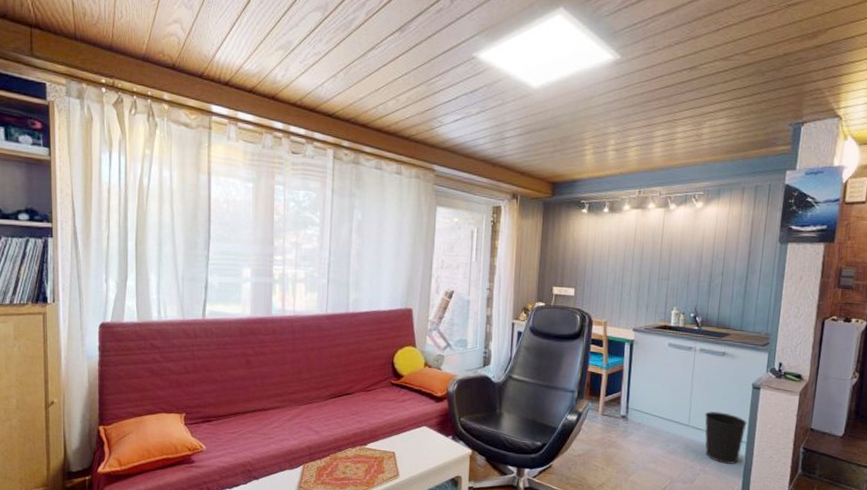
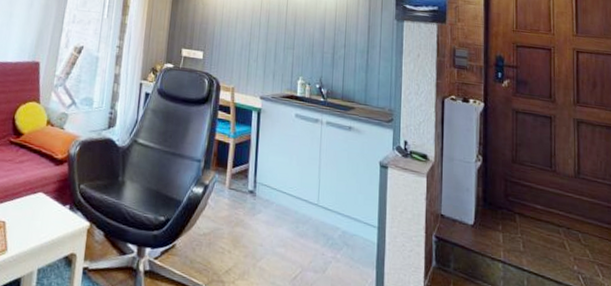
wastebasket: present [705,411,747,465] -> none [334,190,377,253]

